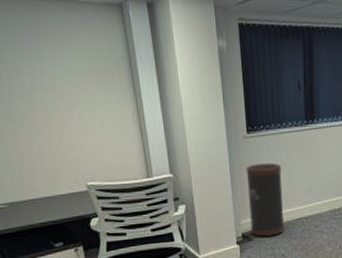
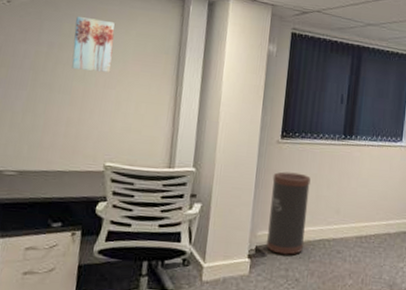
wall art: none [16,40,67,97] -> present [72,15,115,73]

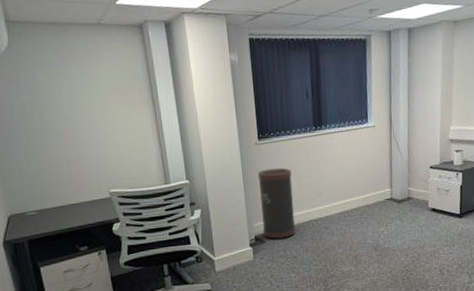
wall art: present [72,15,115,73] -> none [47,60,92,112]

